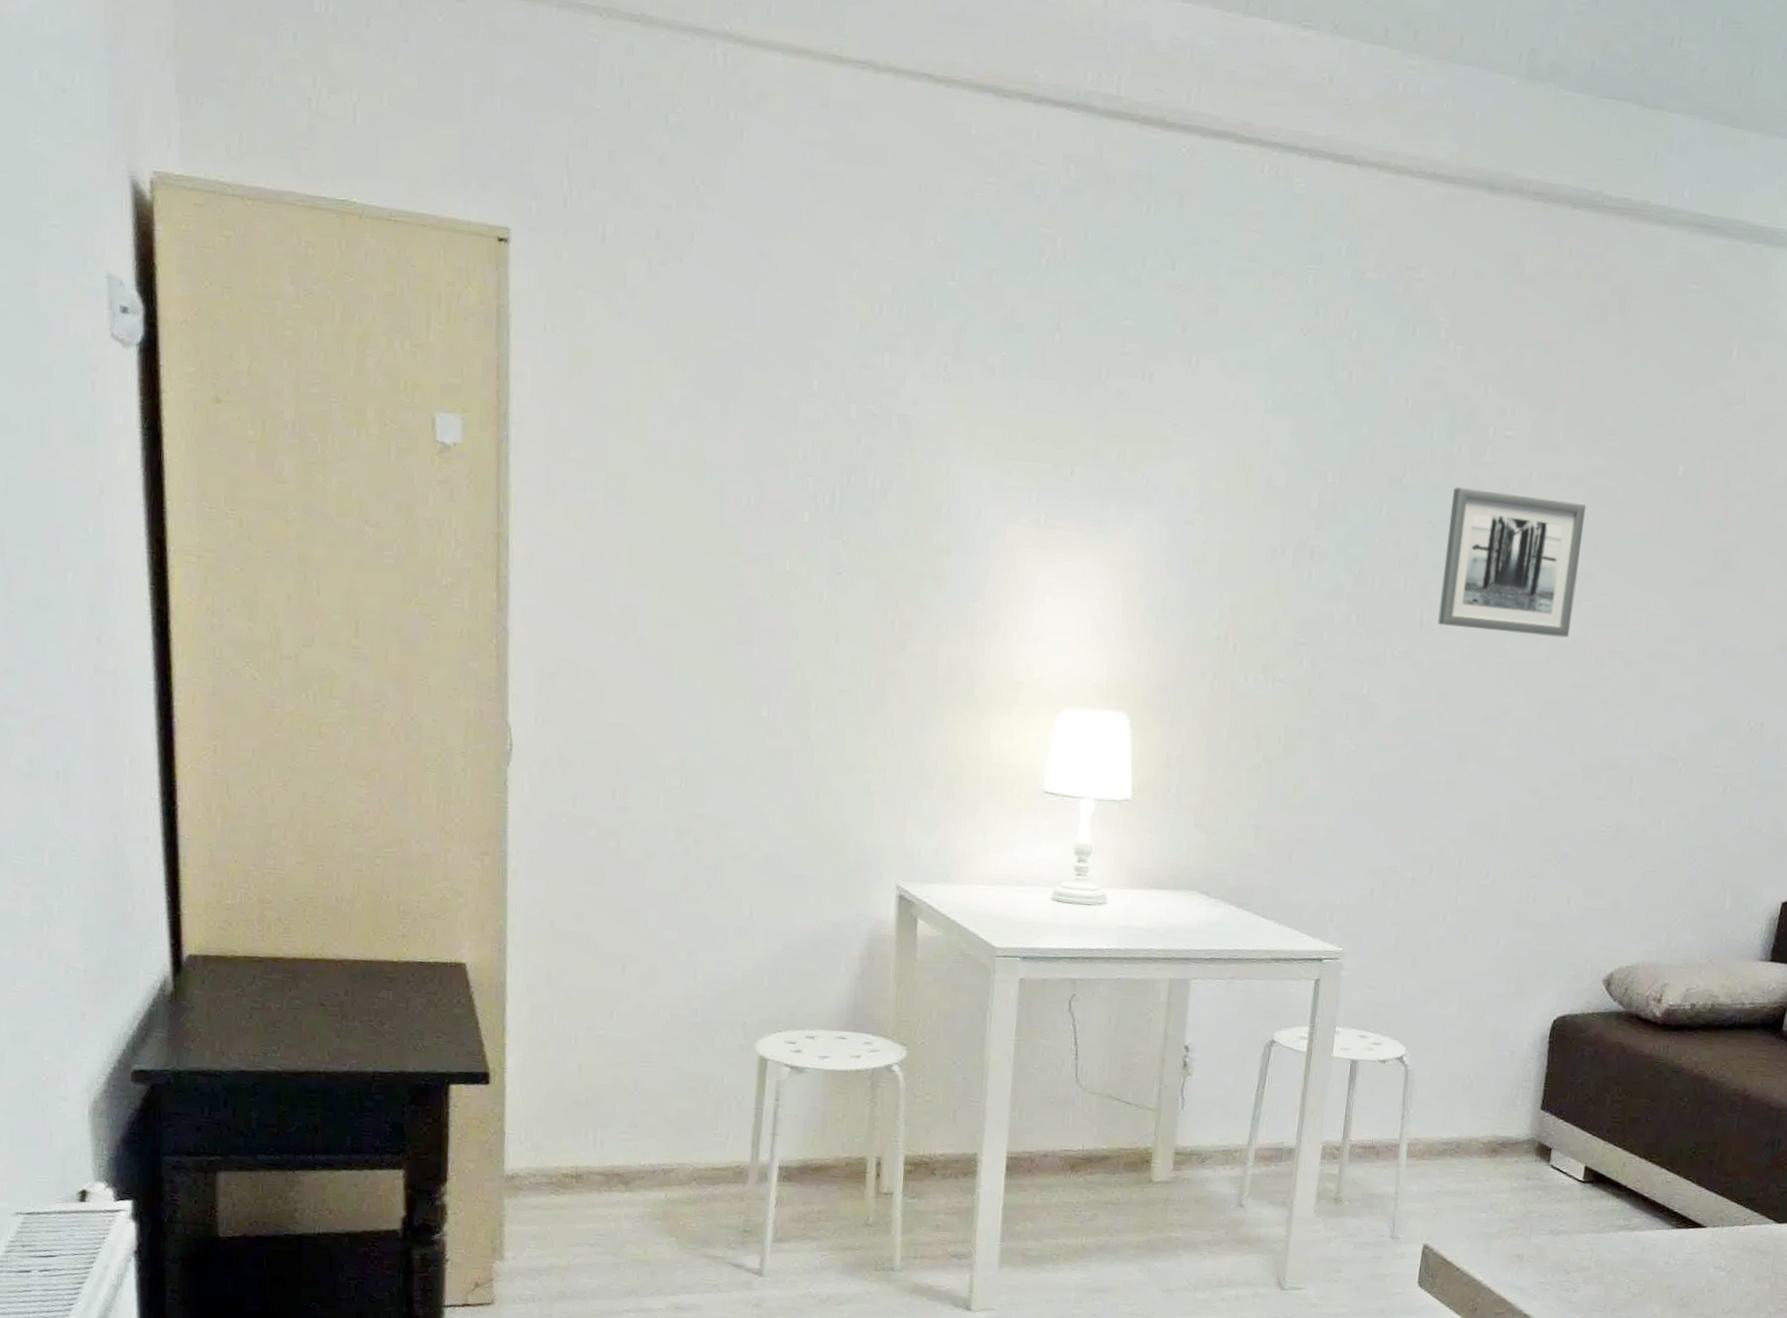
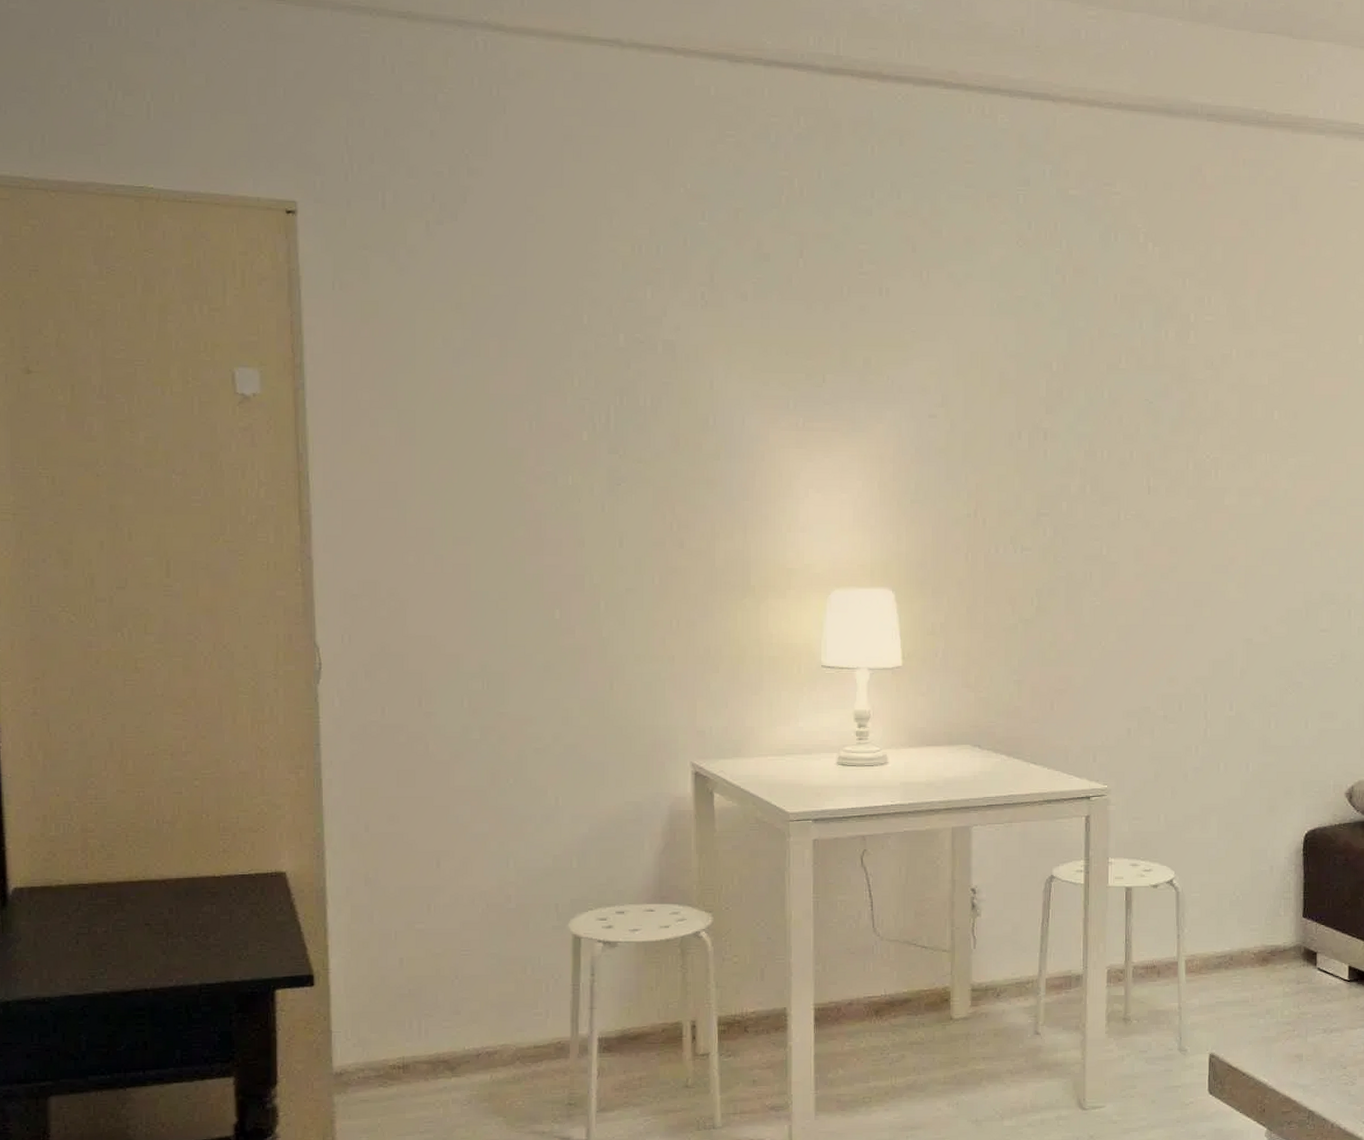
wall art: present [1438,487,1587,638] -> none [1163,368,1283,491]

